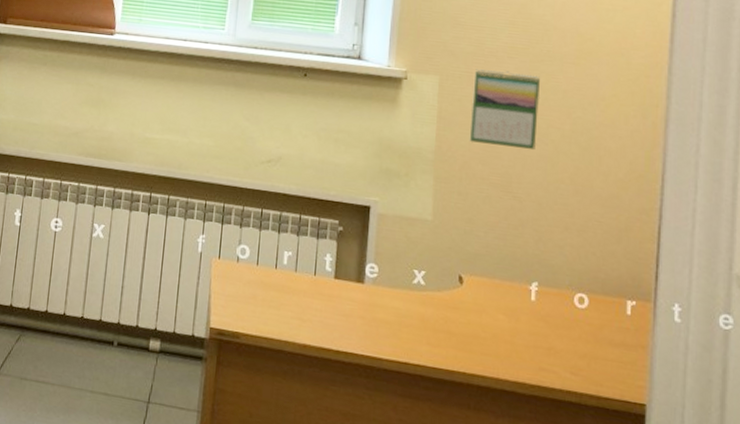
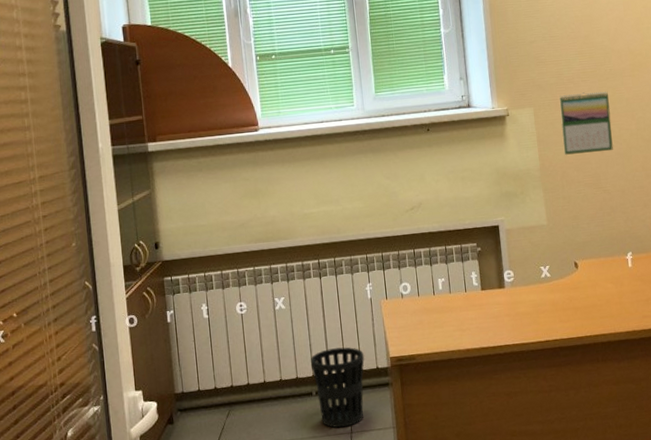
wastebasket: none [117,297,181,394] -> present [310,347,365,428]

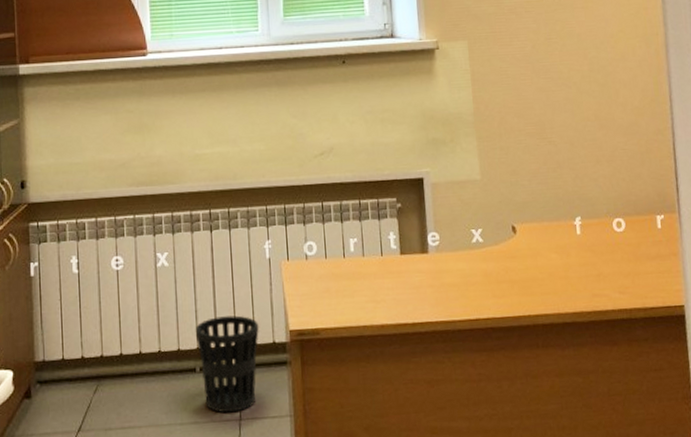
calendar: present [559,91,614,156] -> none [498,24,562,99]

